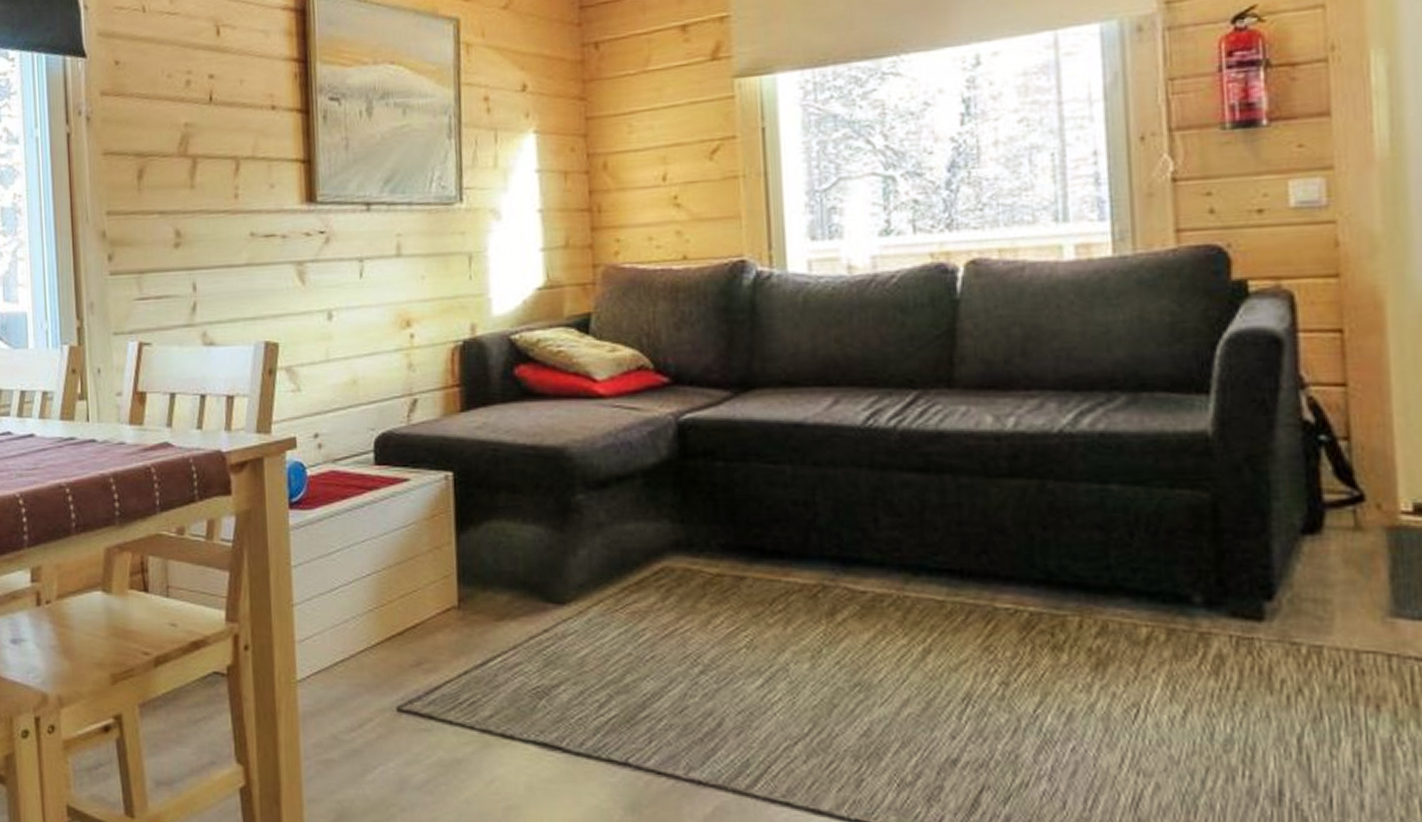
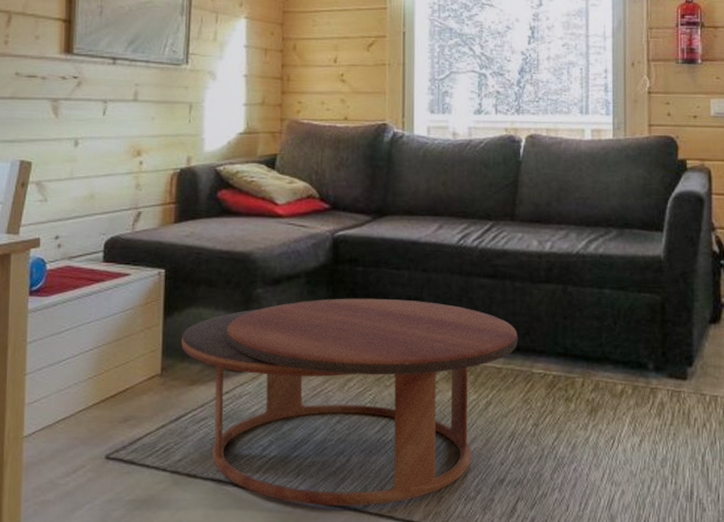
coffee table: none [480,504,970,786] -> present [181,298,518,506]

